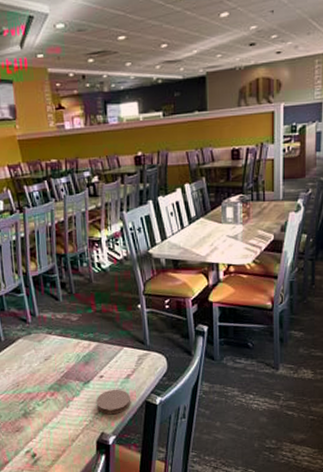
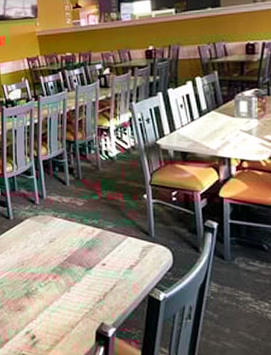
coaster: present [96,389,131,415] -> none [97,279,134,306]

